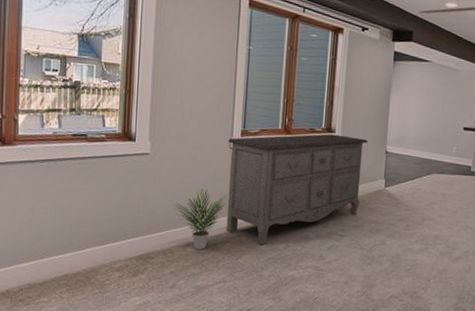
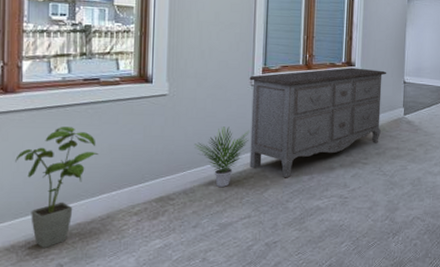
house plant: none [11,180,85,297] -> present [15,127,99,249]

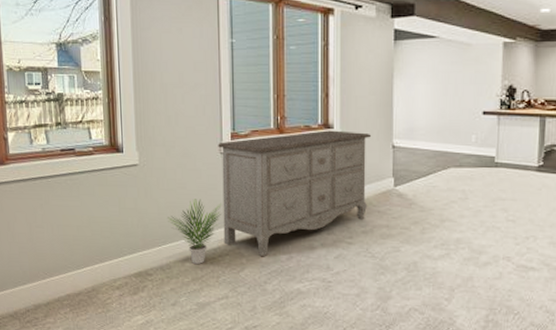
house plant: present [15,127,99,249] -> none [10,198,80,318]

